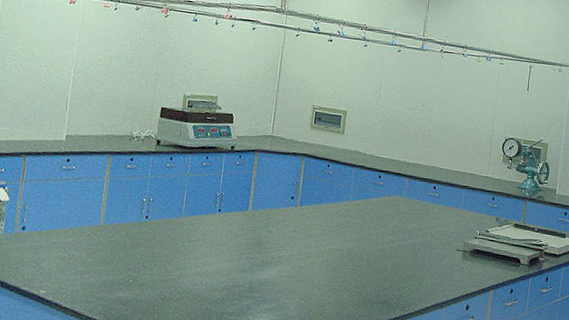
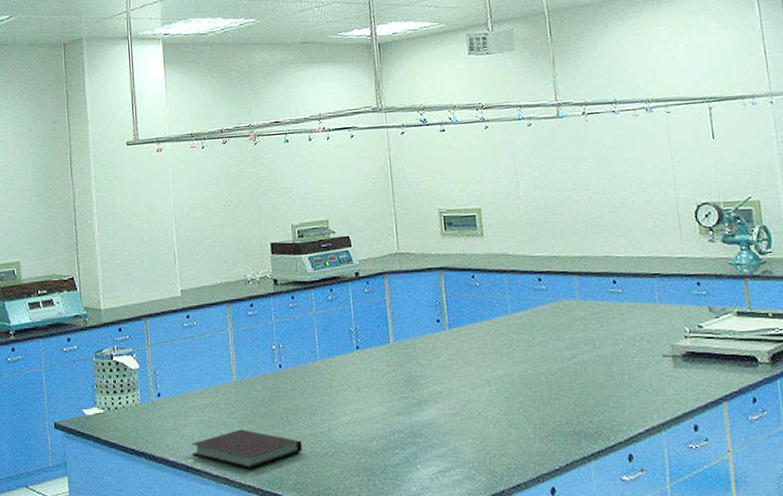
notebook: none [45,268,152,304] -> present [191,429,303,469]

